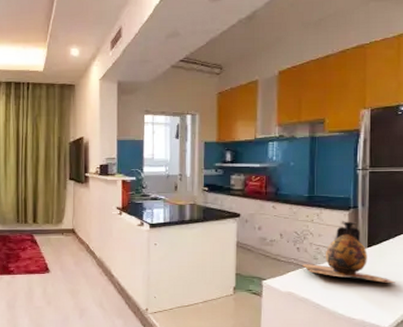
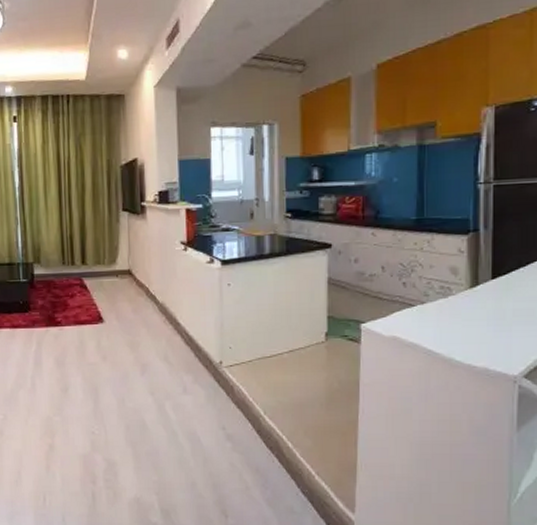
vase: present [302,221,395,283] -> none [410,247,527,322]

